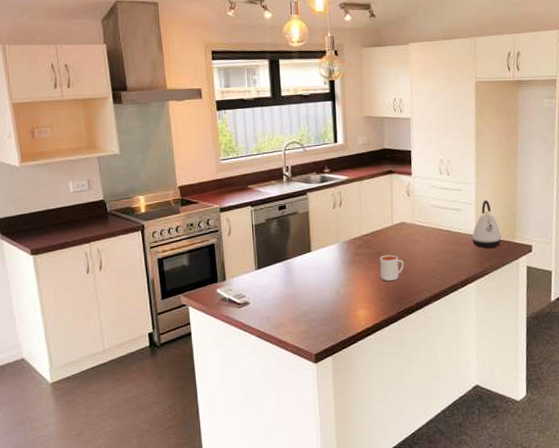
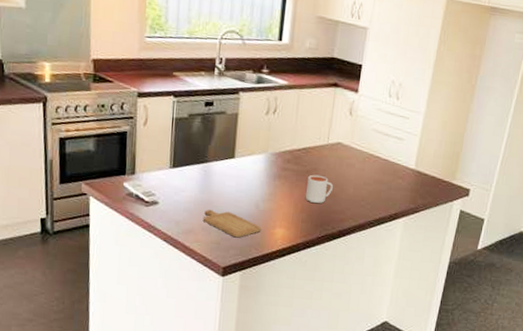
chopping board: none [291,301,345,325] -> present [204,209,261,238]
kettle: present [471,200,502,249] -> none [409,134,442,186]

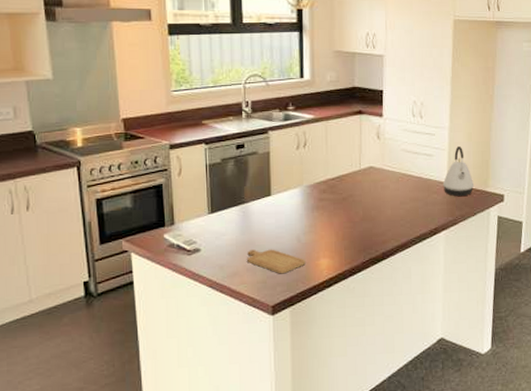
mug: present [306,174,334,203] -> none [345,201,372,229]
kettle: none [409,134,442,186] -> present [442,146,474,197]

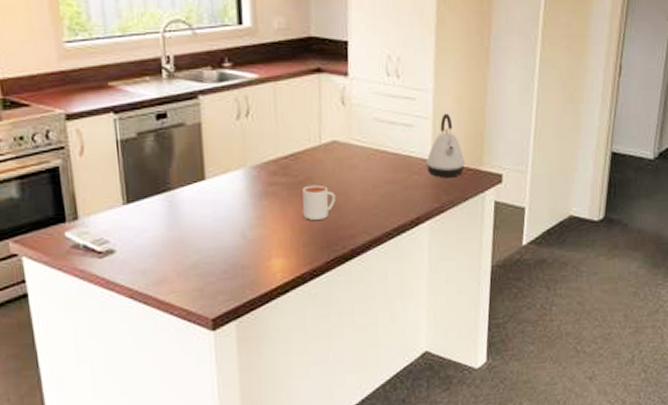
chopping board: present [247,249,306,274] -> none [177,248,254,279]
mug: none [345,201,372,229] -> present [302,184,336,220]

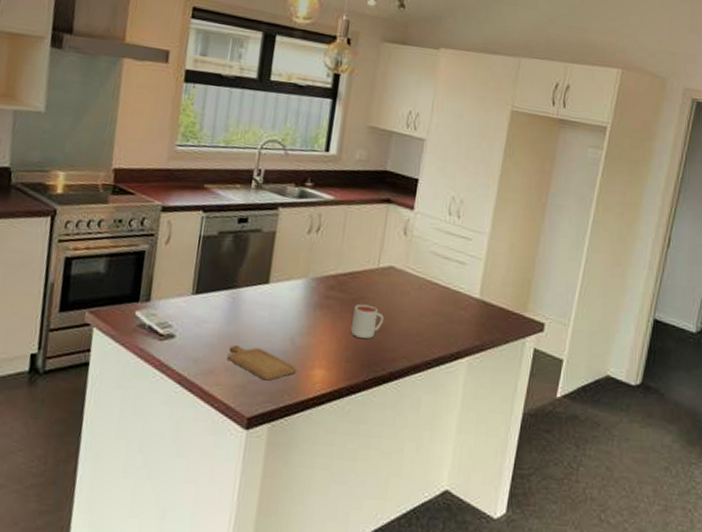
chopping board: none [177,248,254,279] -> present [228,345,297,381]
kettle: present [425,114,466,178] -> none [473,257,511,319]

